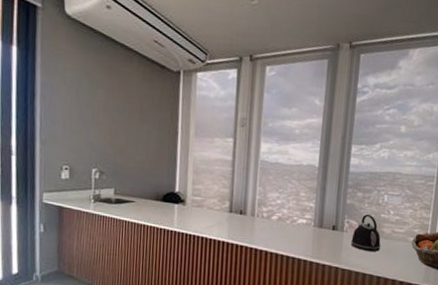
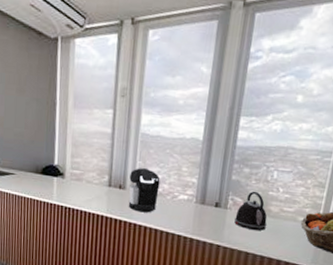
coffee maker: none [249,193,280,238] -> present [128,168,160,213]

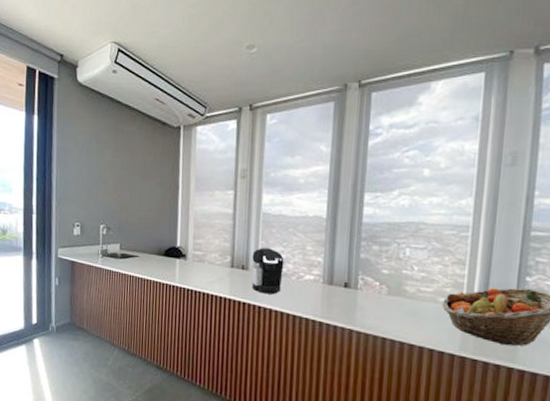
kettle: present [234,191,268,231] -> none [367,269,404,313]

